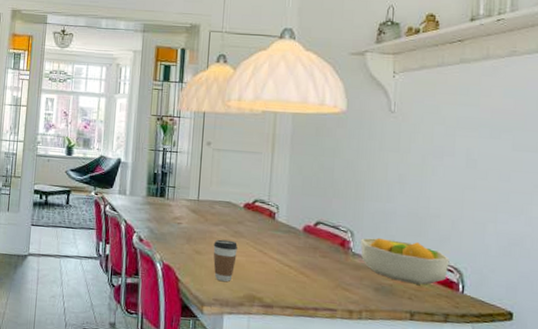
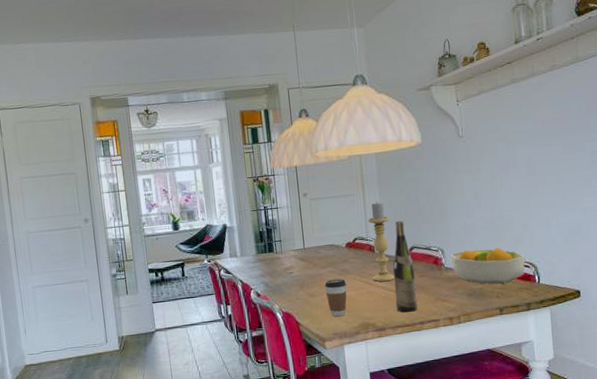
candle holder: none [268,165,297,255] -> present [368,202,395,282]
wine bottle: none [289,190,317,295] -> present [392,220,418,313]

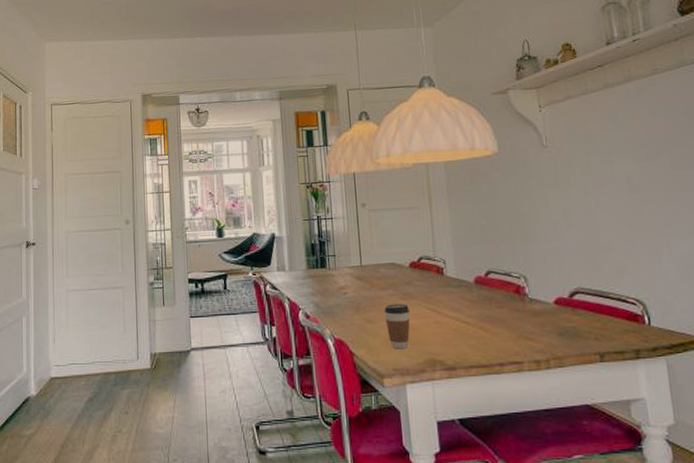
candle holder: present [368,202,395,282] -> none [436,217,467,311]
wine bottle: present [392,220,418,313] -> none [464,239,496,350]
fruit bowl: present [450,248,525,284] -> none [535,278,631,323]

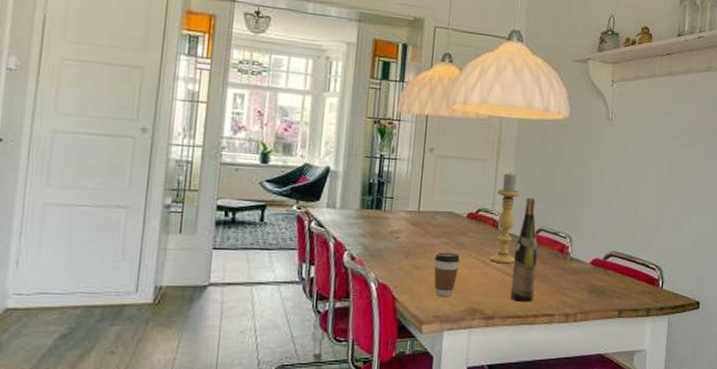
candle holder: none [436,217,467,311] -> present [490,173,520,264]
wine bottle: none [464,239,496,350] -> present [510,197,538,302]

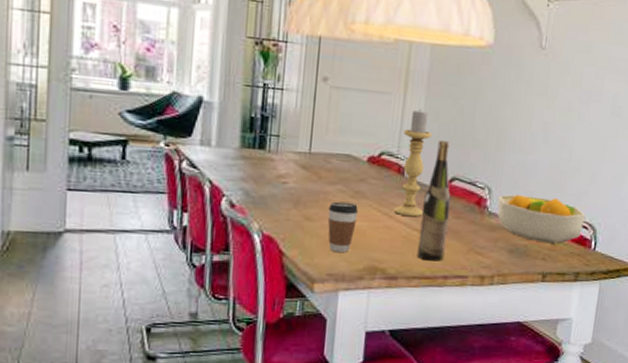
fruit bowl: none [578,241,653,284] -> present [497,194,586,244]

